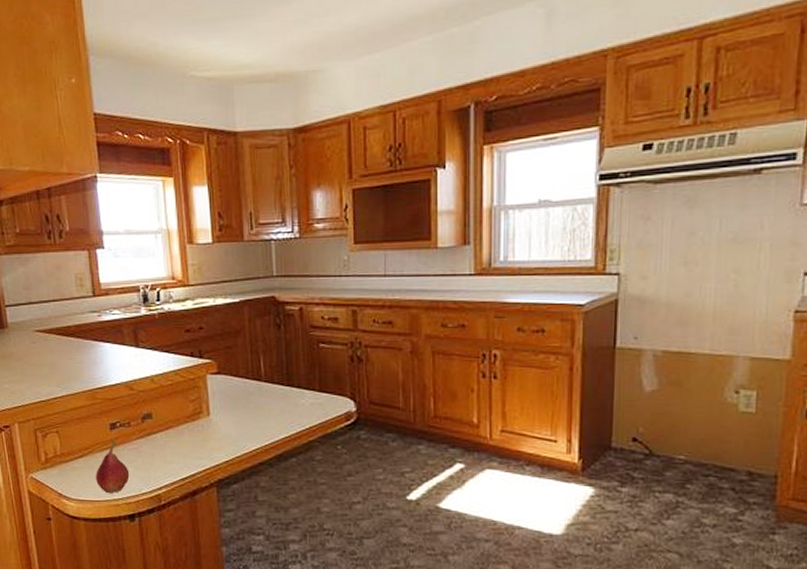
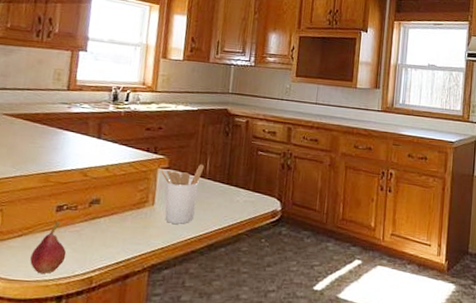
utensil holder: none [211,365,258,434] -> present [161,164,205,224]

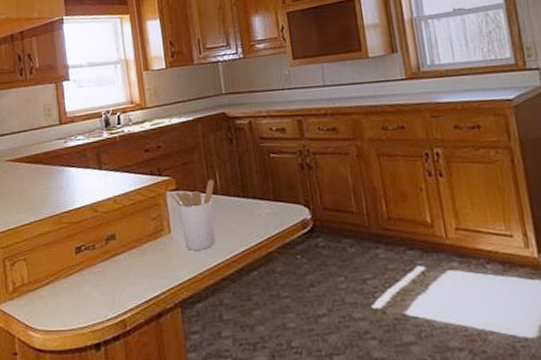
fruit: present [30,221,67,274] -> none [62,263,95,321]

